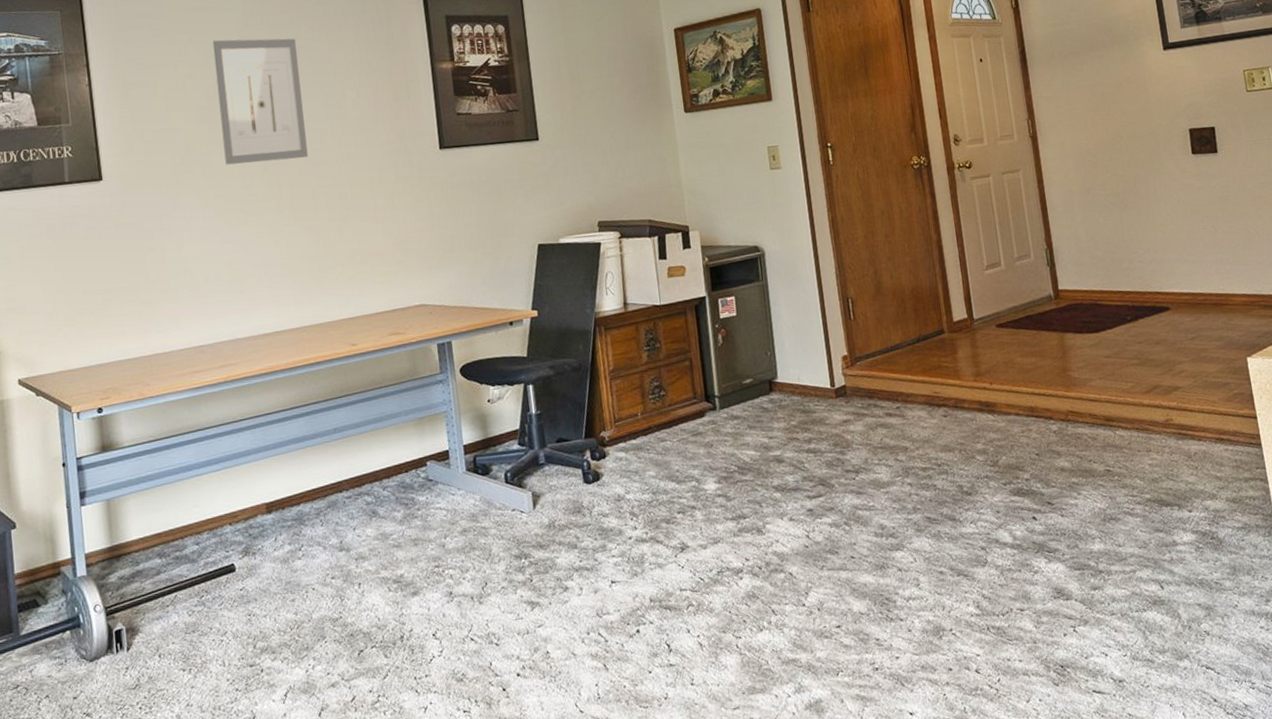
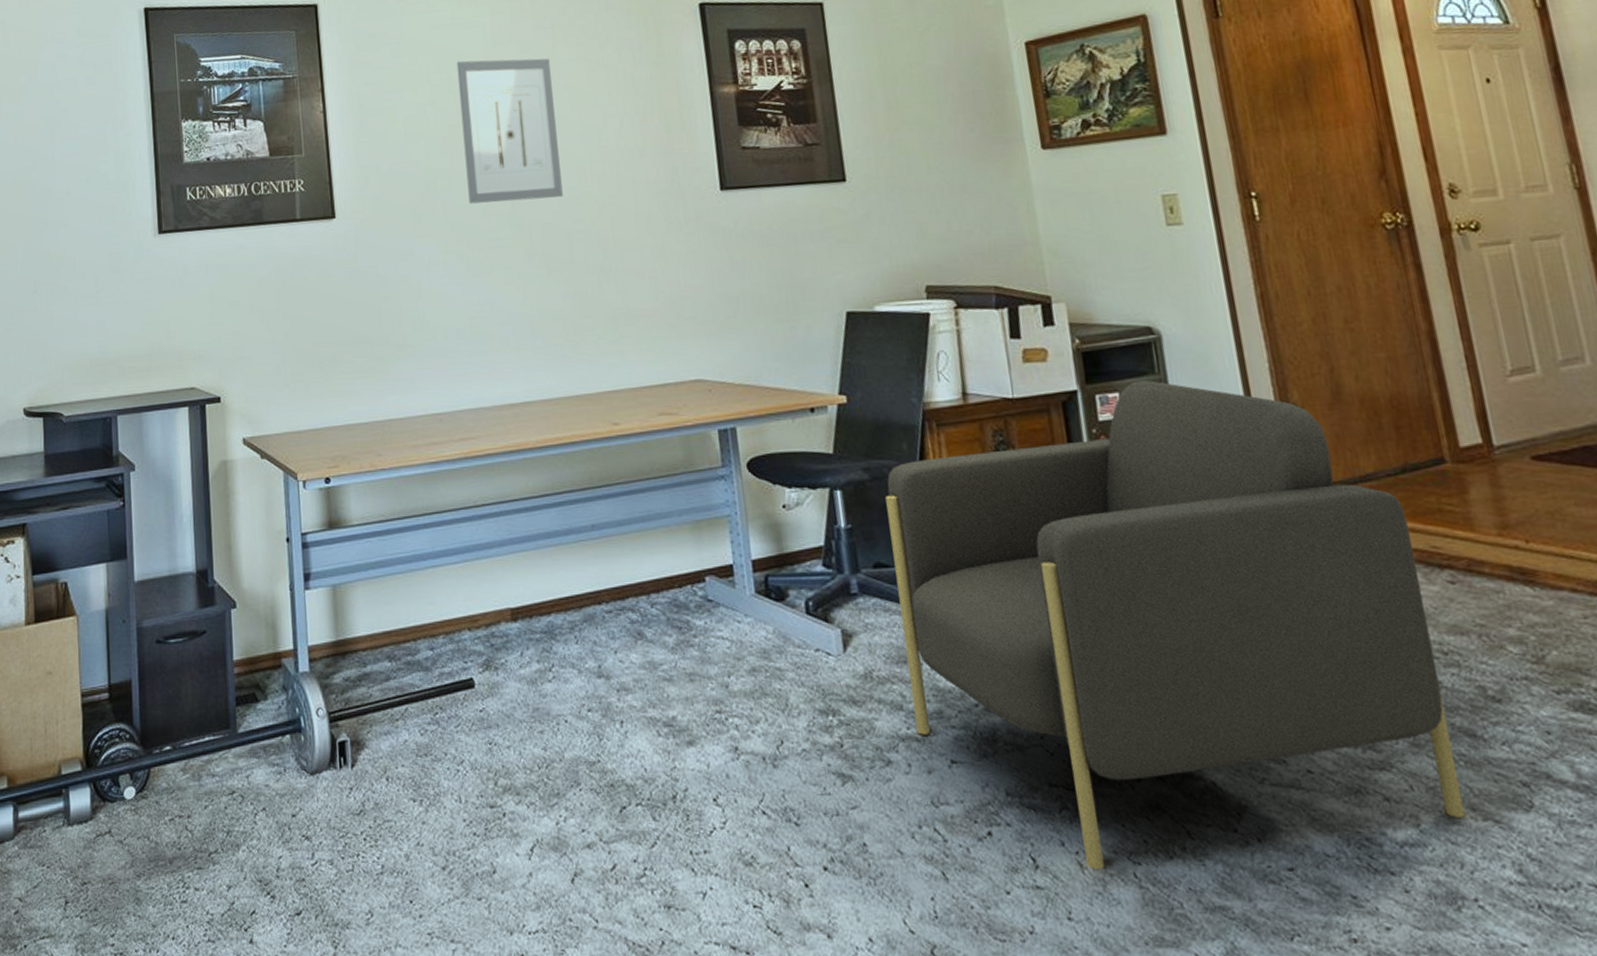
armchair: none [566,286,947,646] -> present [885,380,1466,869]

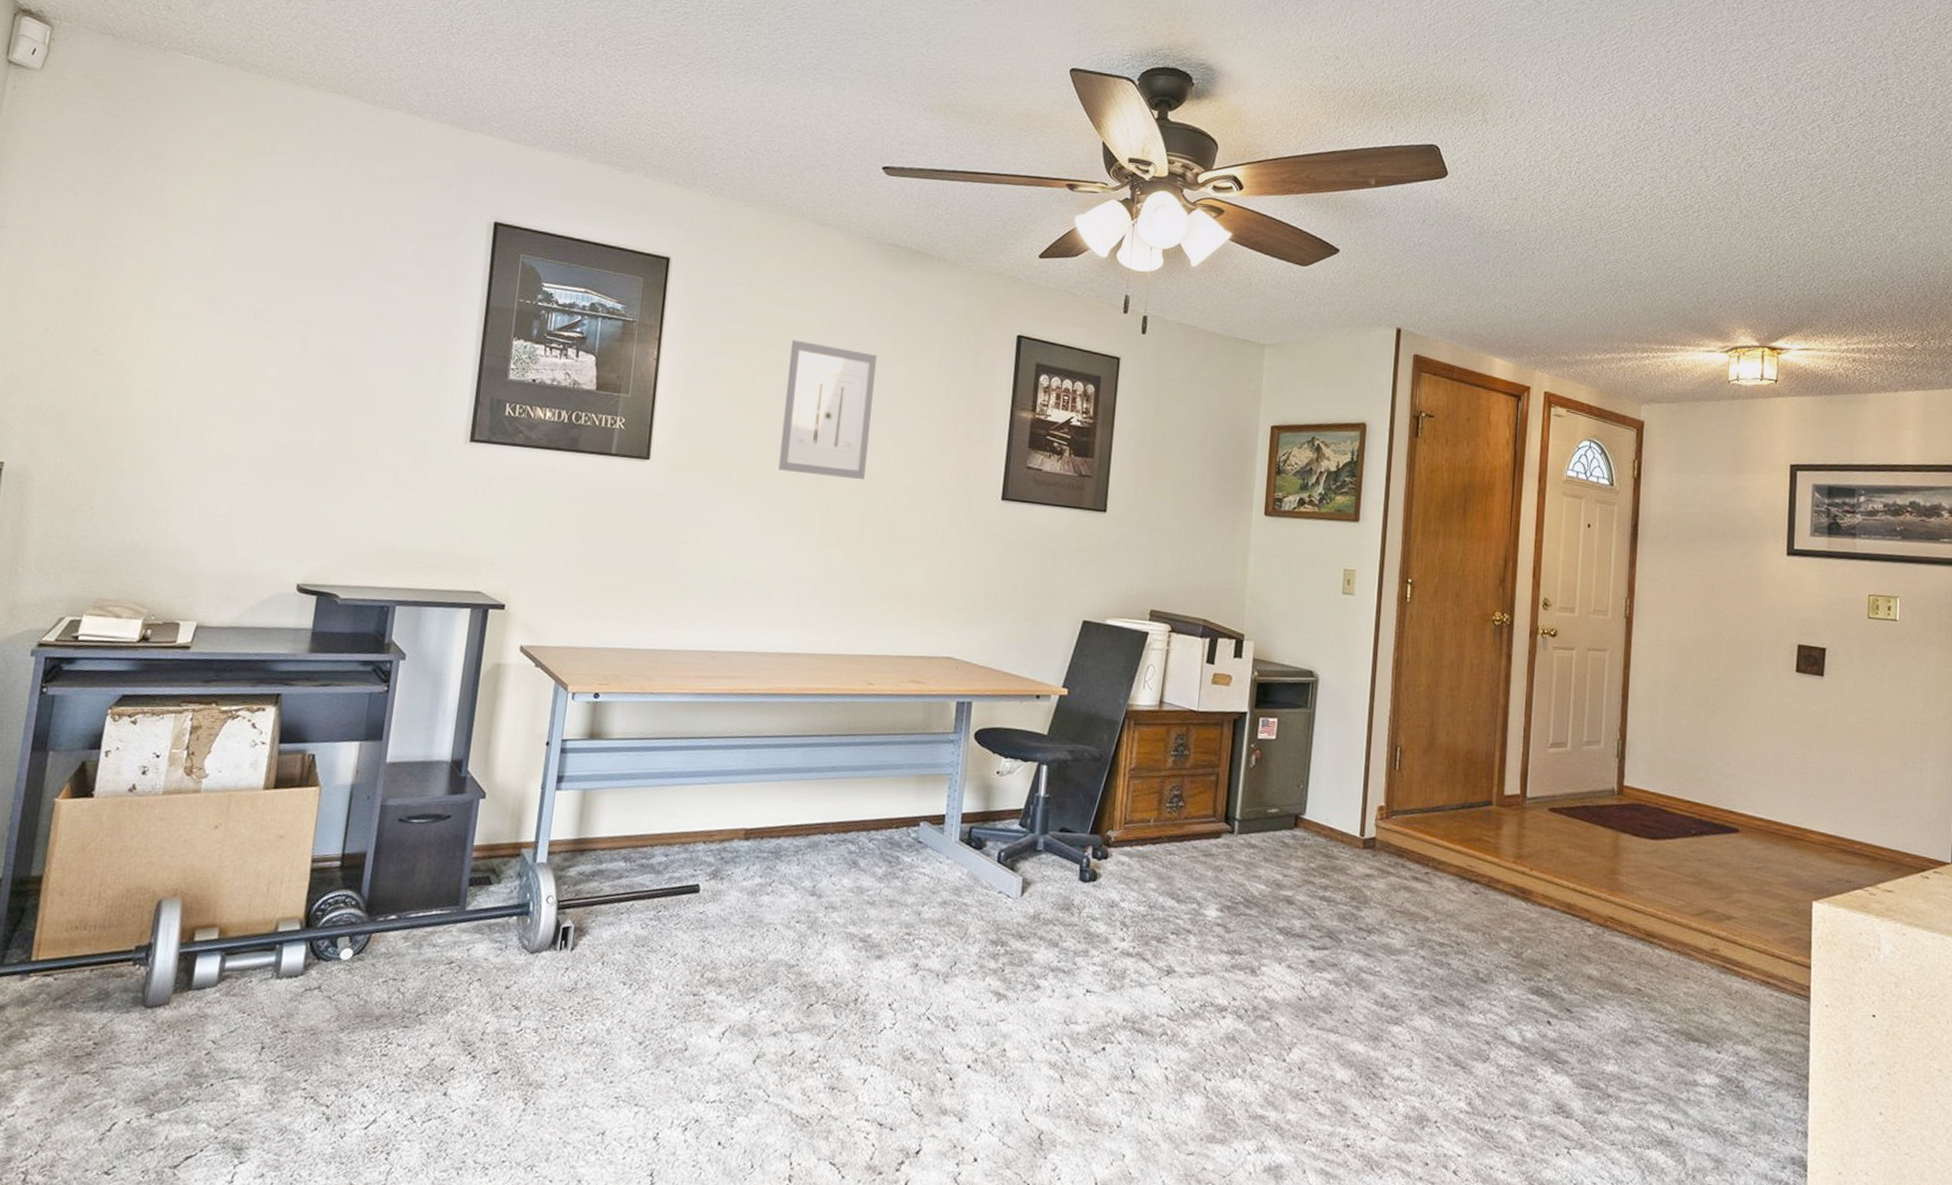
armchair: present [885,380,1466,869] -> none [1065,711,1457,1082]

